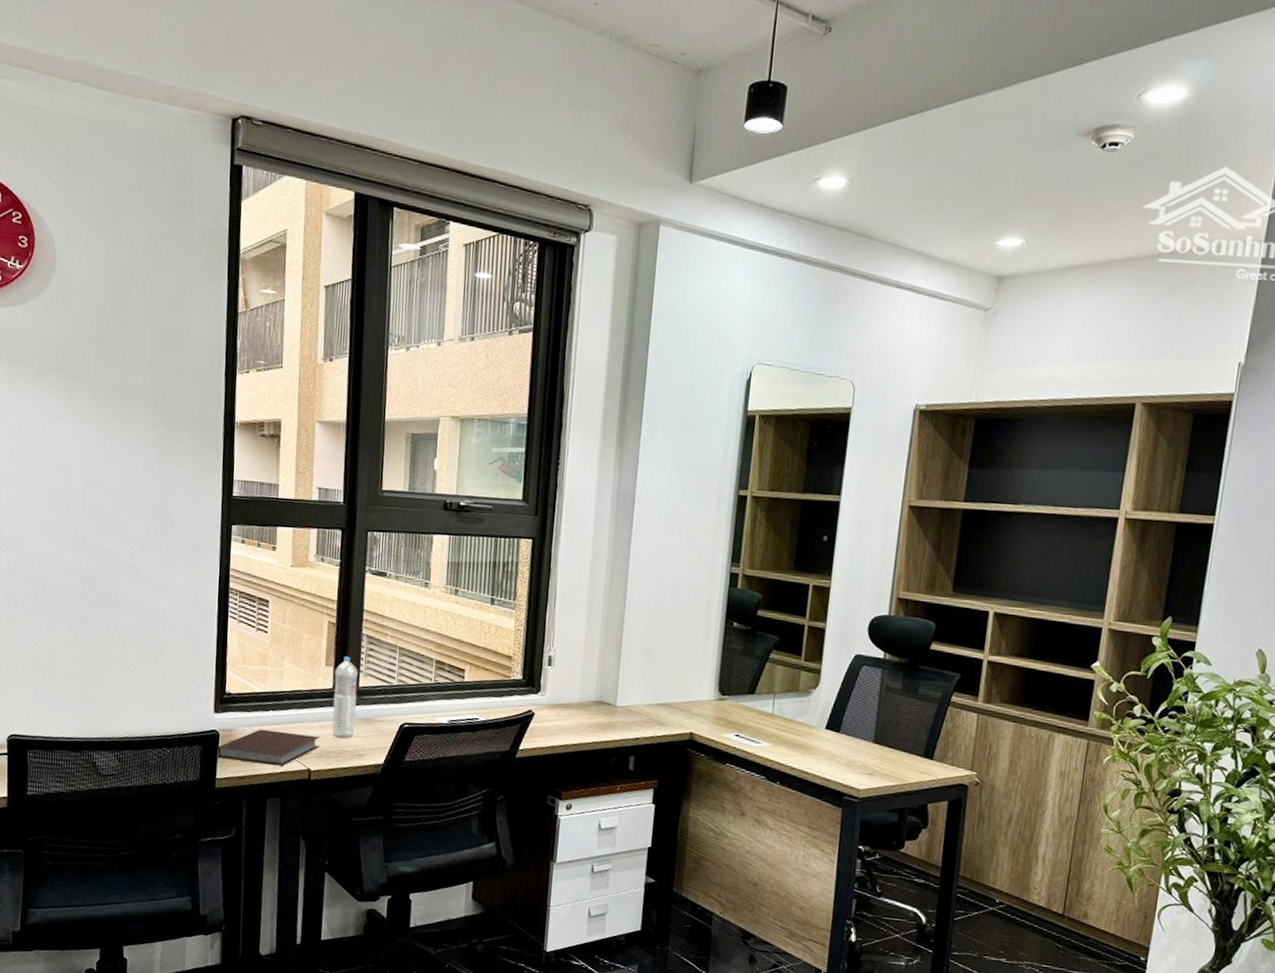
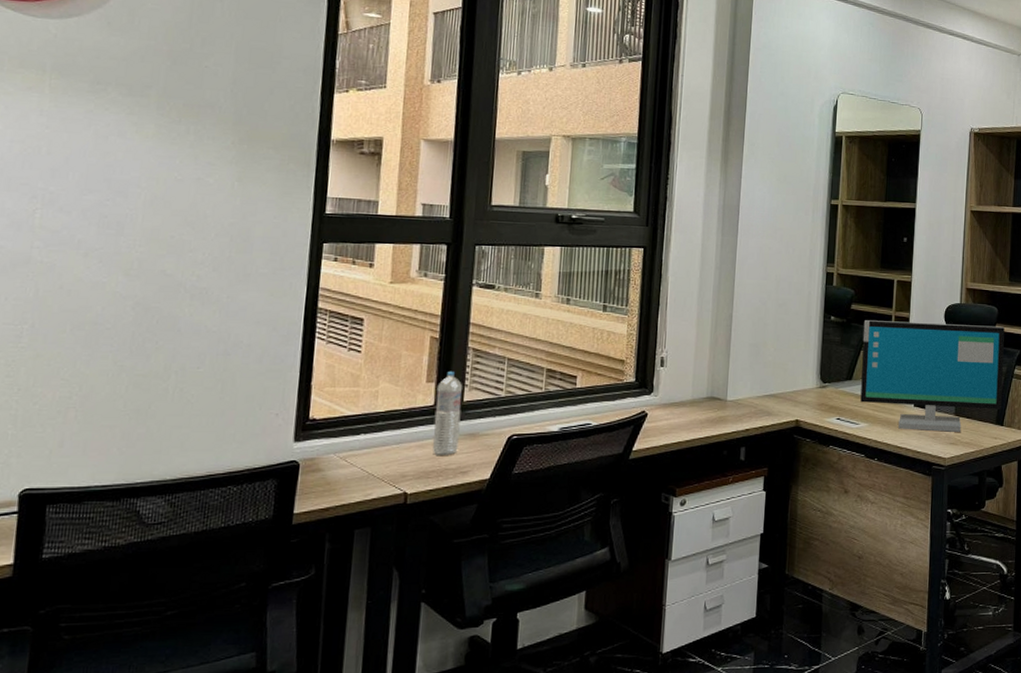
notebook: present [216,729,320,766] -> none [294,455,419,493]
computer monitor: none [763,629,943,762] -> present [860,320,1005,432]

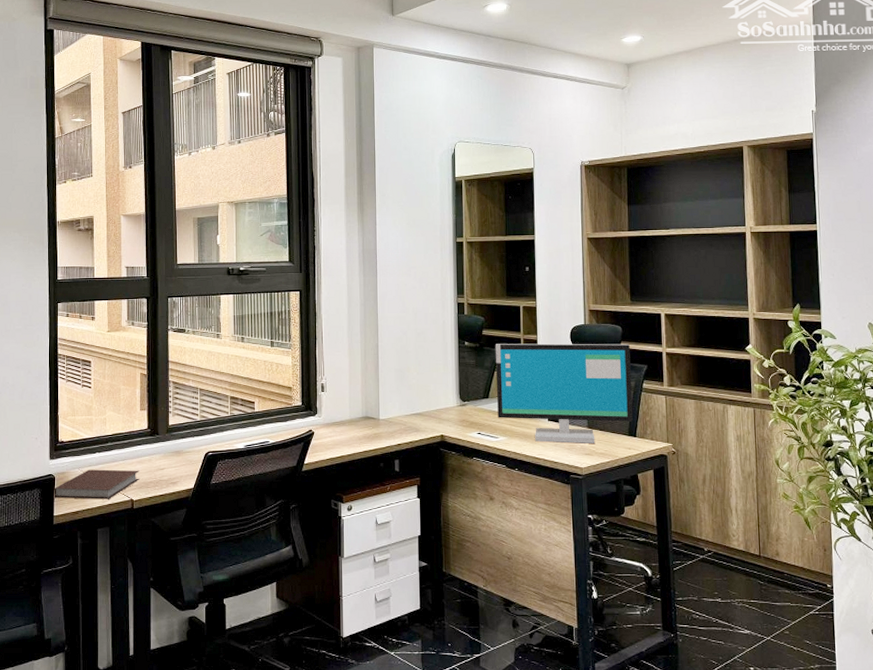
notebook: none [294,455,419,493] -> present [53,469,140,499]
water bottle: present [433,372,463,455] -> none [148,401,168,469]

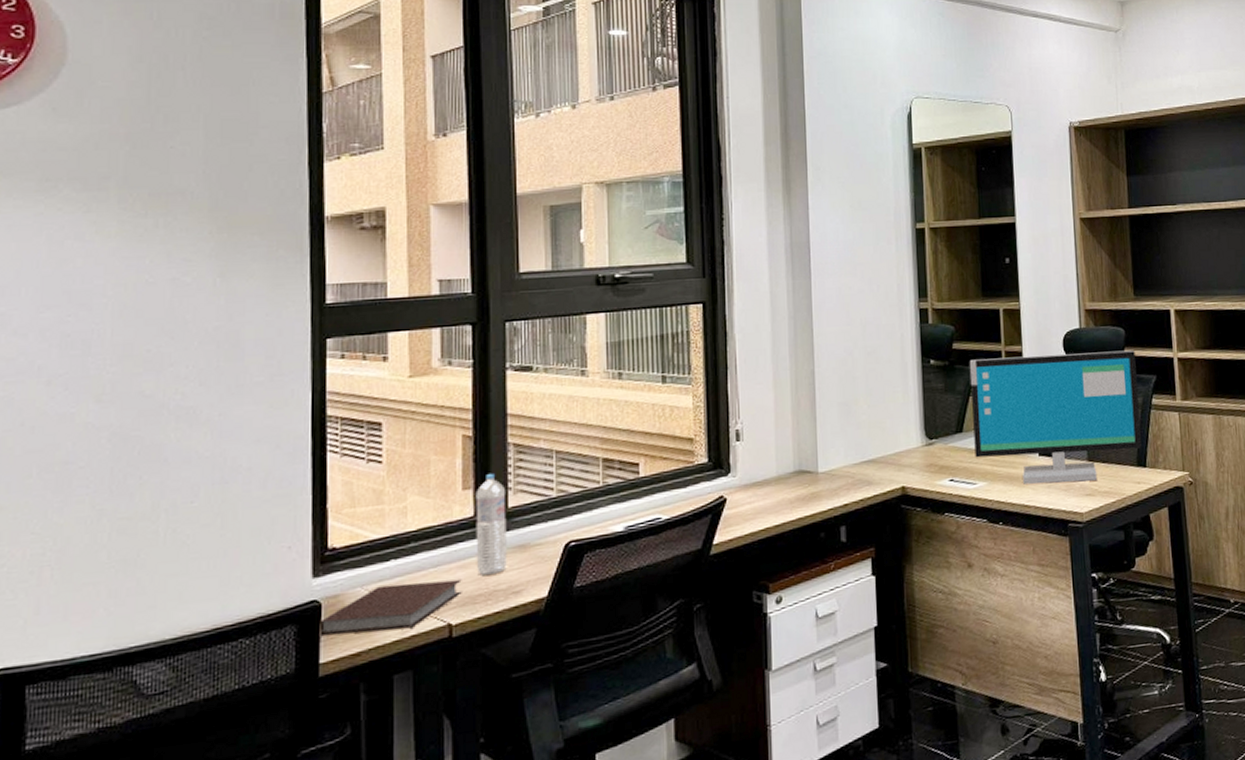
water bottle: none [148,401,168,469] -> present [476,474,507,575]

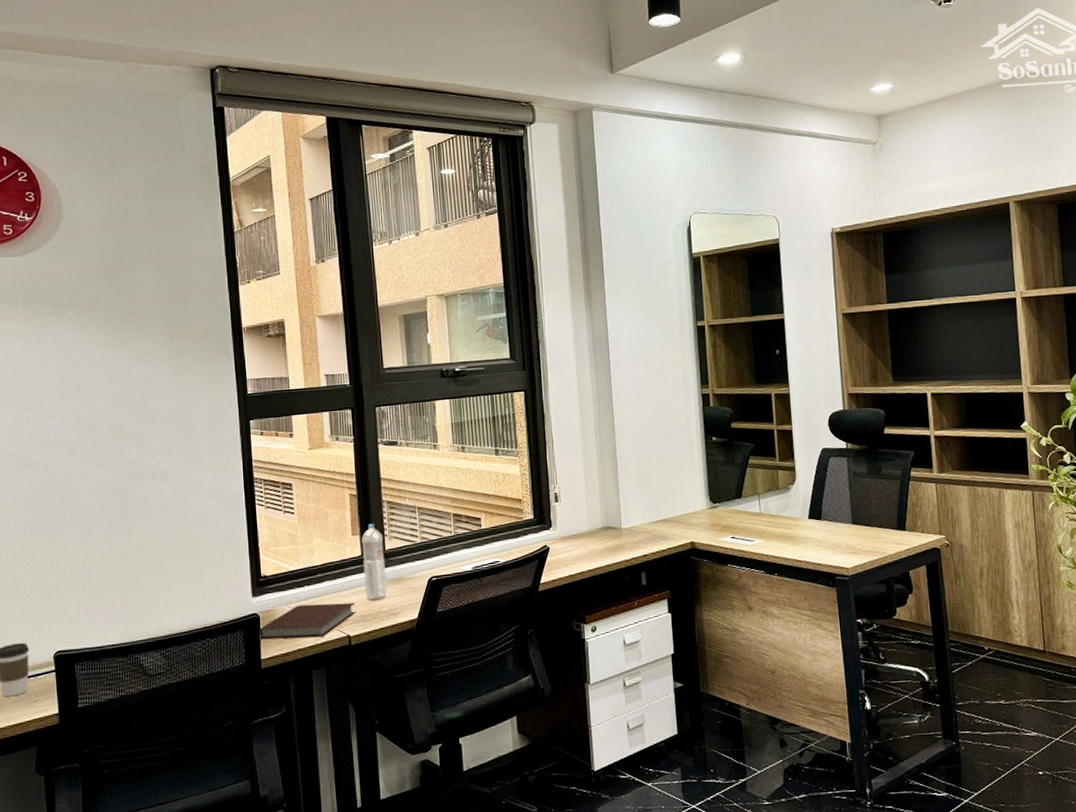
computer monitor: present [969,350,1141,485] -> none [745,428,901,543]

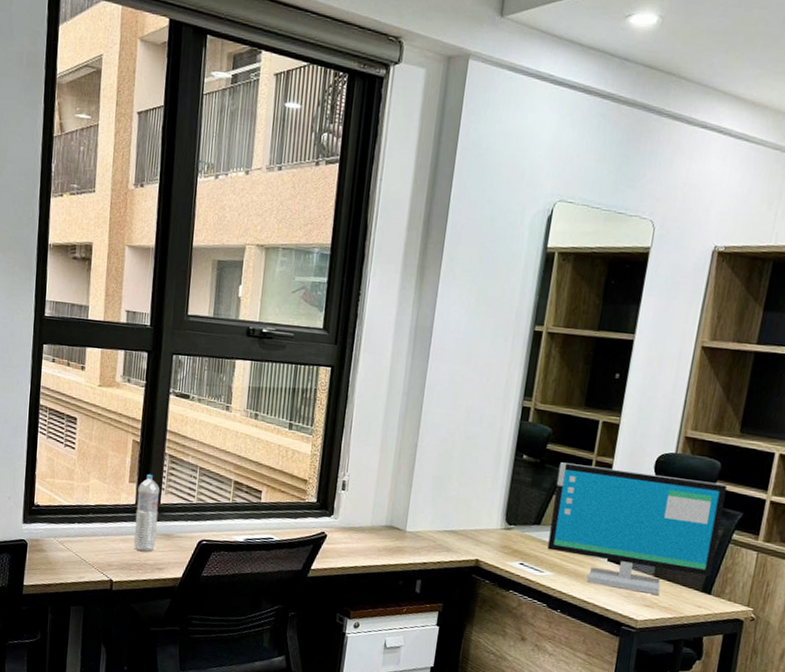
notebook: present [258,602,356,640] -> none [24,540,123,576]
computer monitor: none [745,428,901,543] -> present [547,462,727,595]

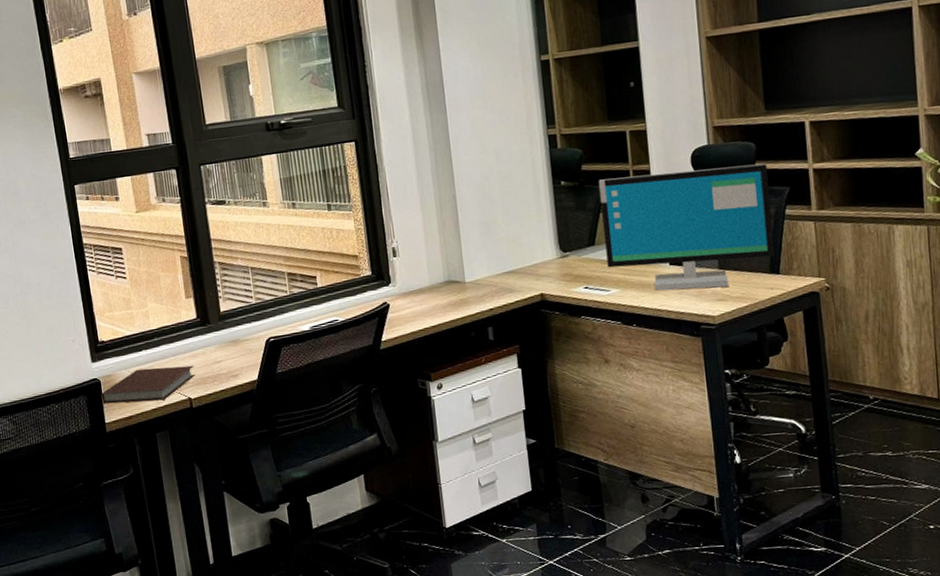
notebook: none [24,540,123,576] -> present [101,365,195,404]
water bottle: present [134,474,160,552] -> none [195,286,225,363]

